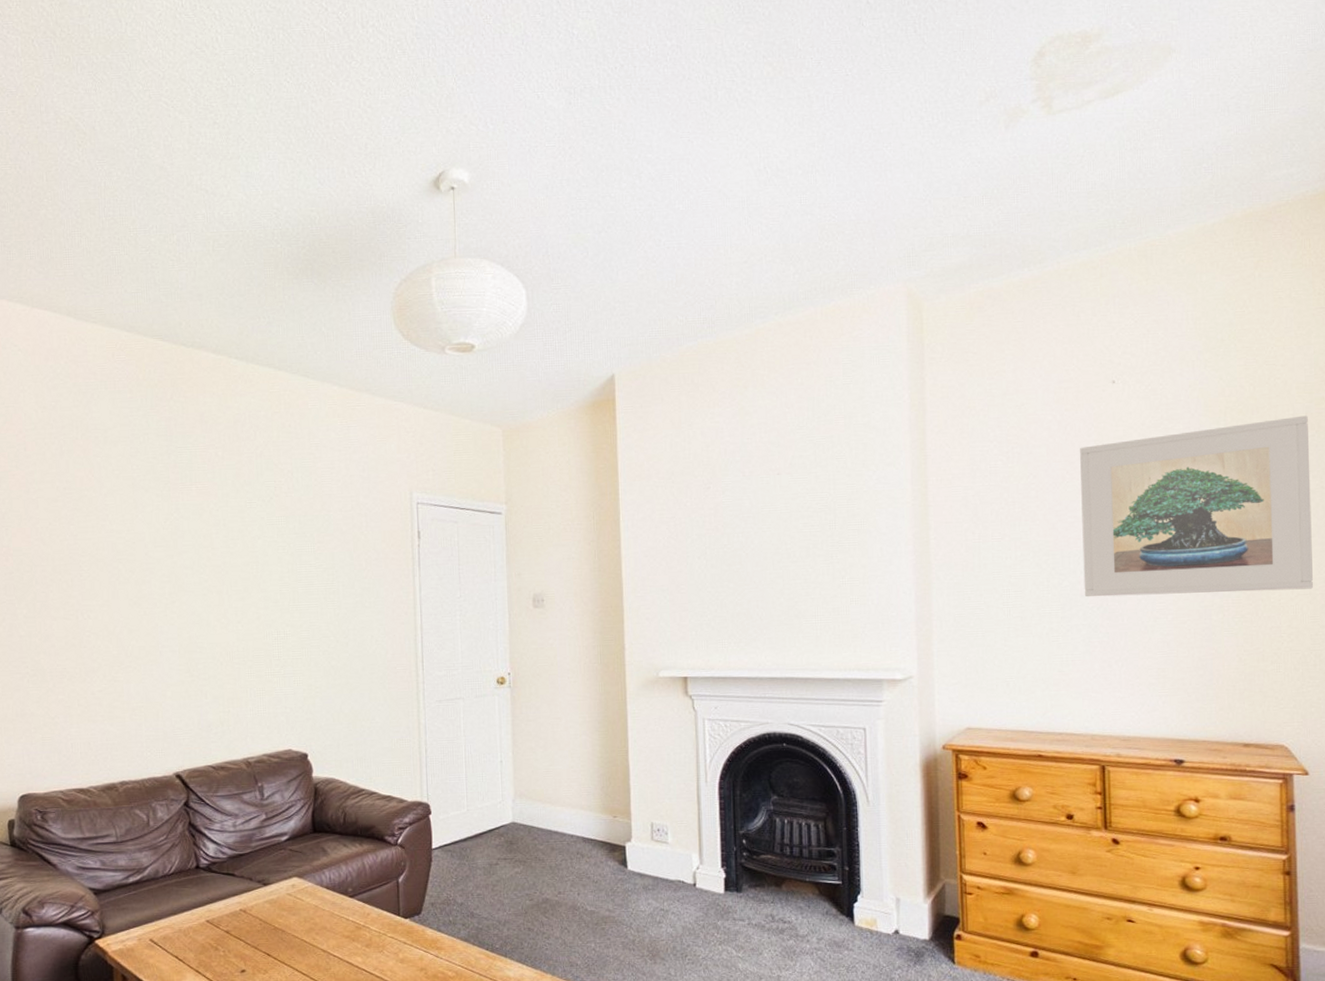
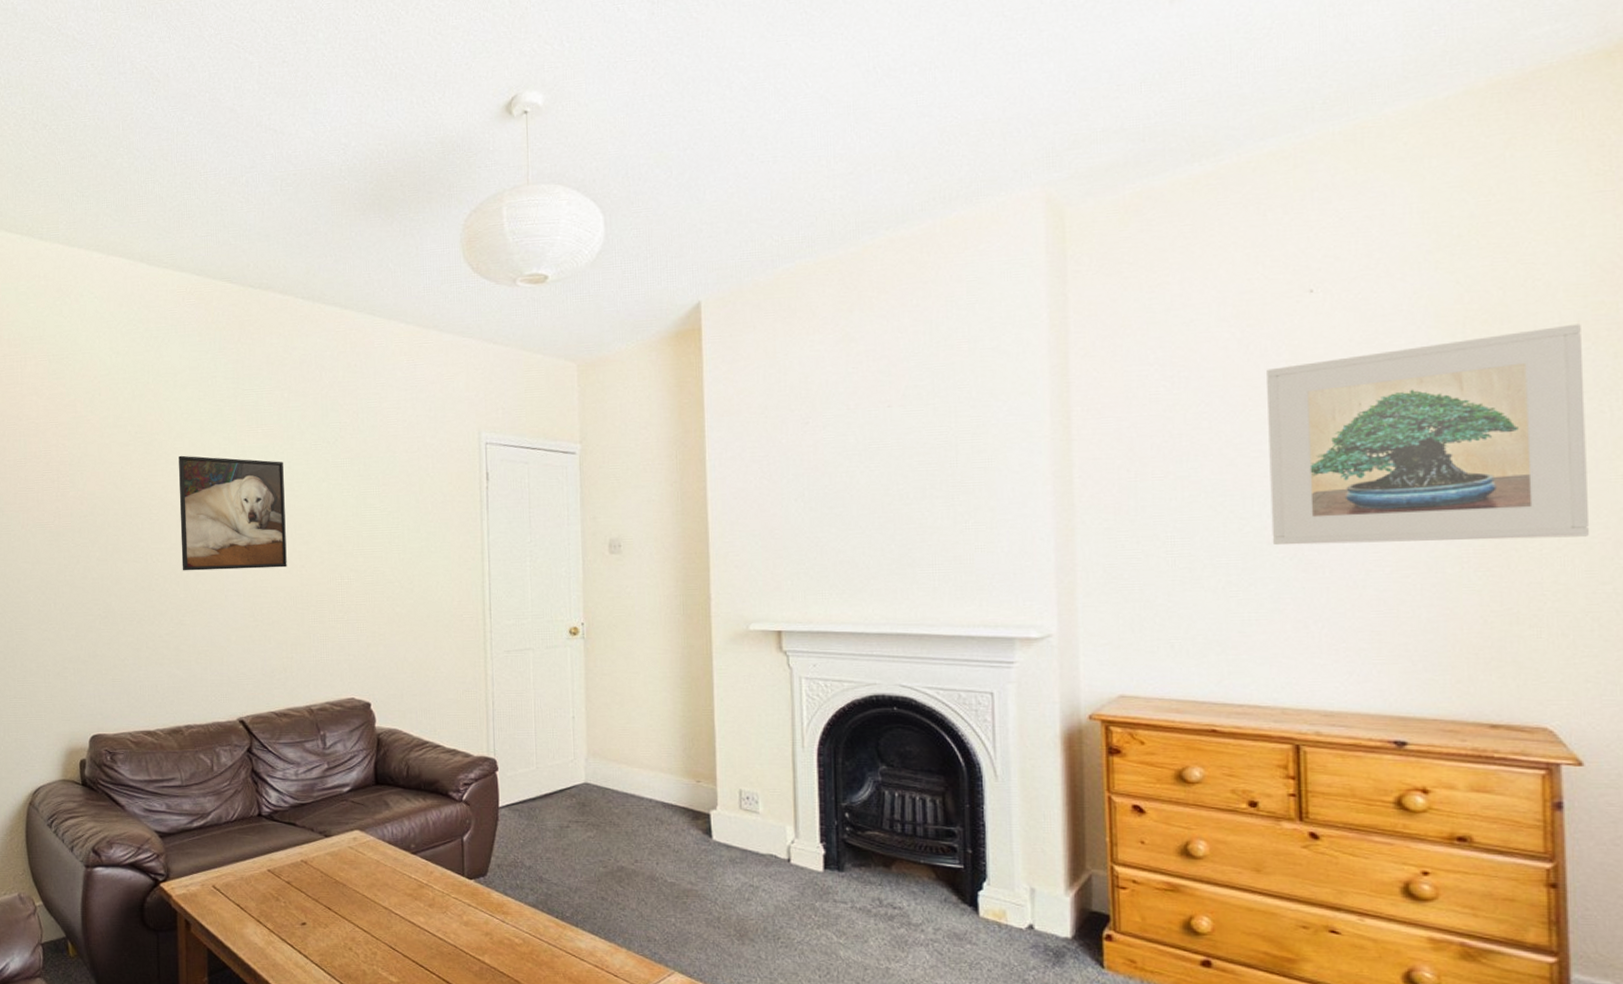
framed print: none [110,512,223,628] -> present [179,455,287,571]

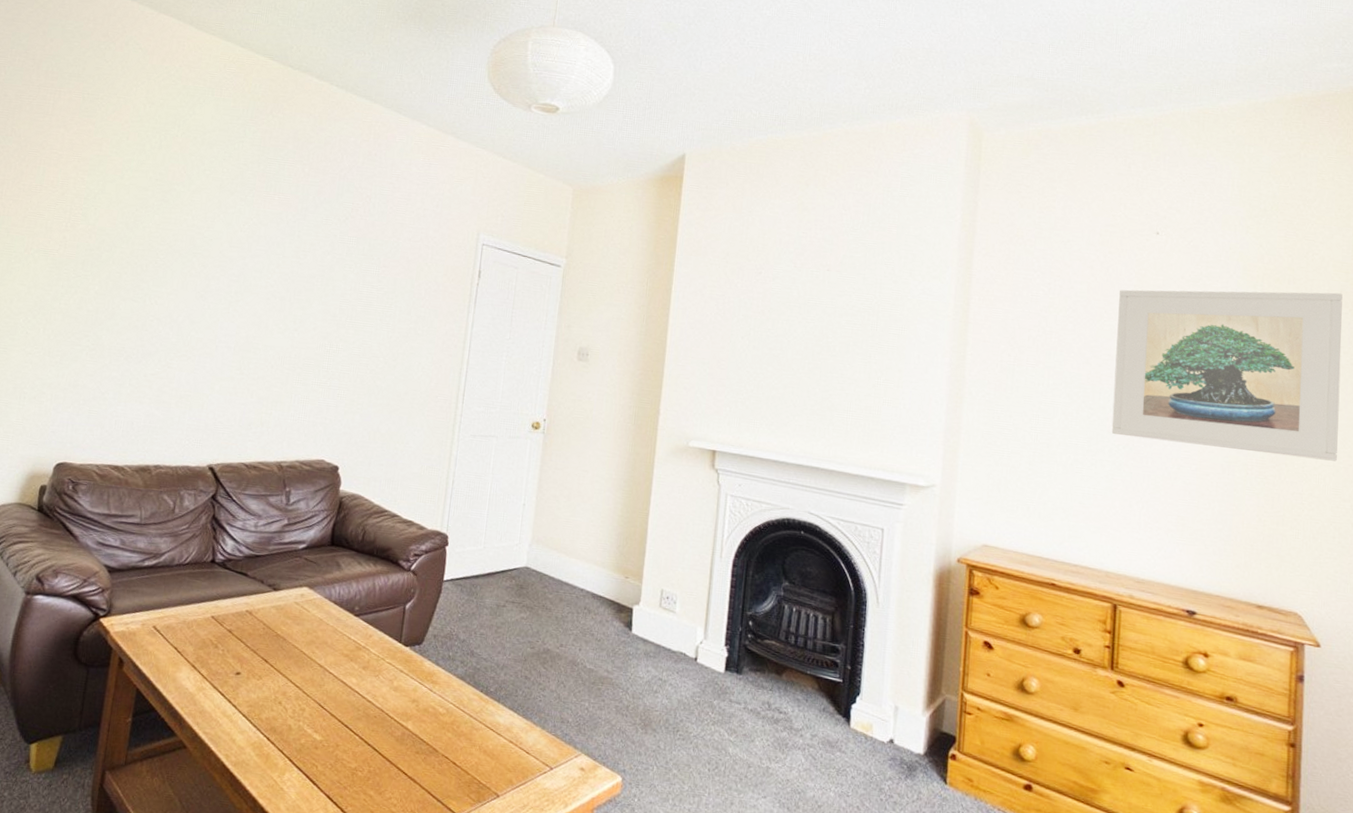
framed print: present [179,455,287,571] -> none [178,208,294,328]

